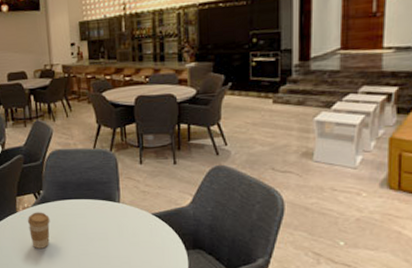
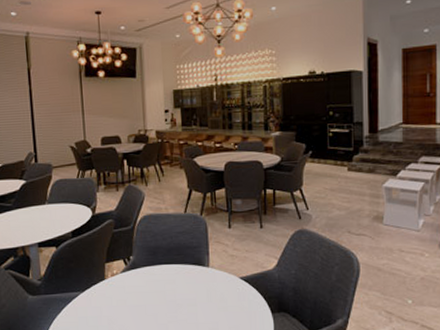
coffee cup: present [27,212,50,249] -> none [115,278,139,317]

